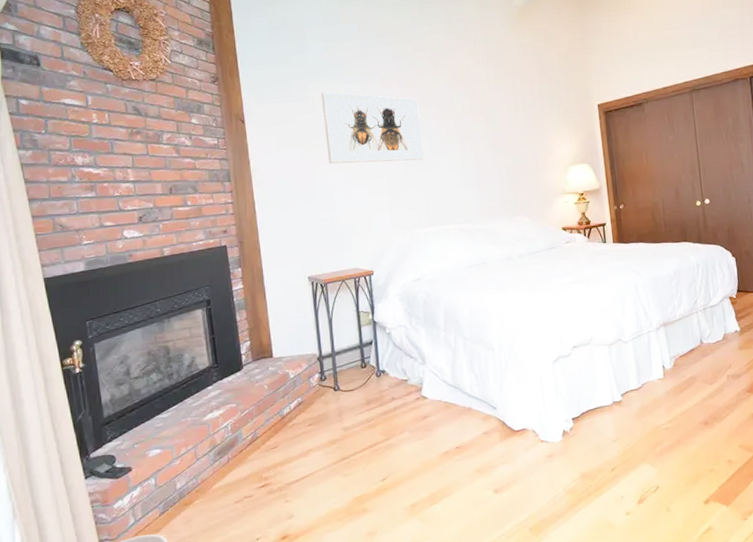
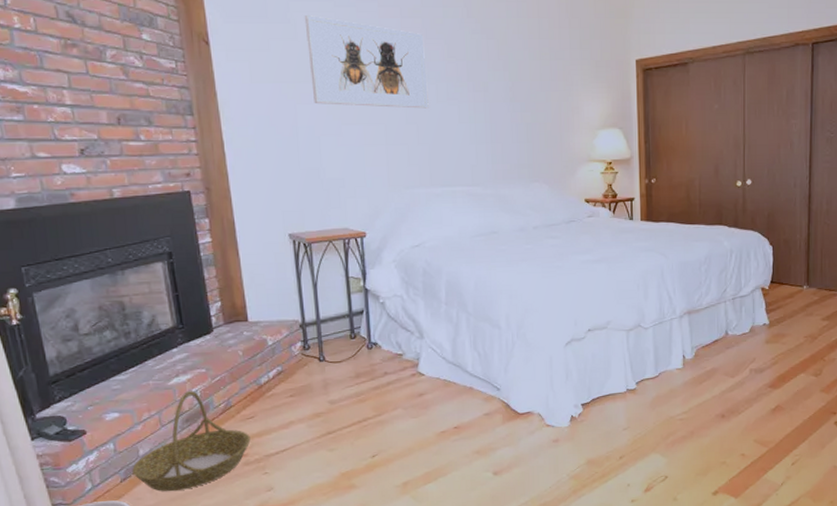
basket: none [170,424,274,523] -> present [132,390,251,491]

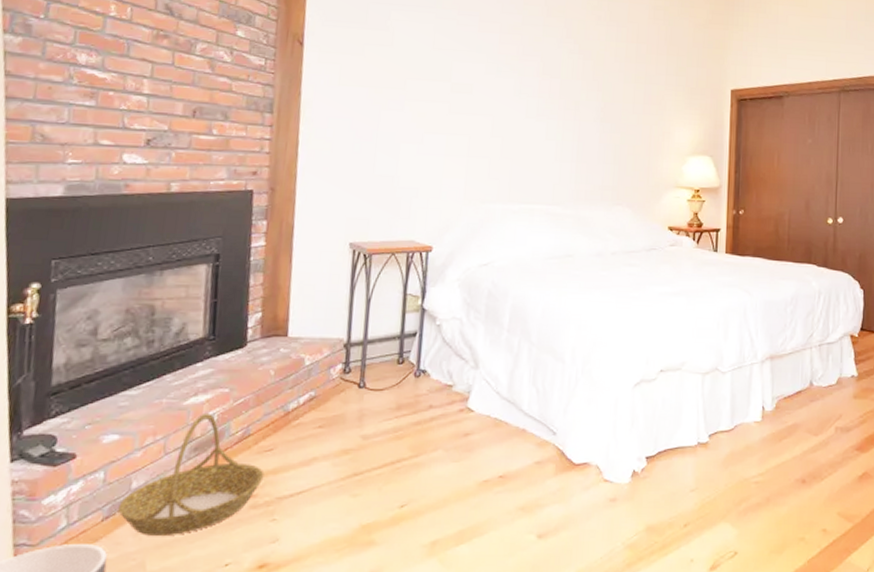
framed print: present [304,15,429,109] -> none [400,24,521,123]

